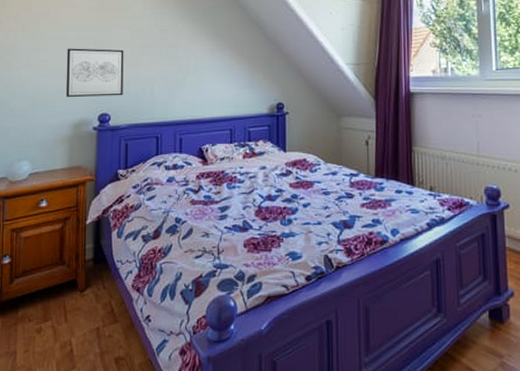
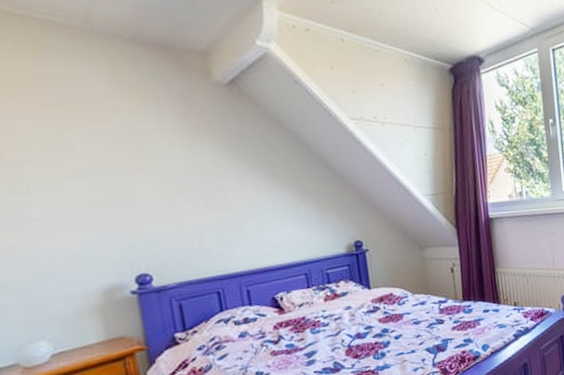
wall art: present [65,48,124,97] -> none [71,198,164,261]

